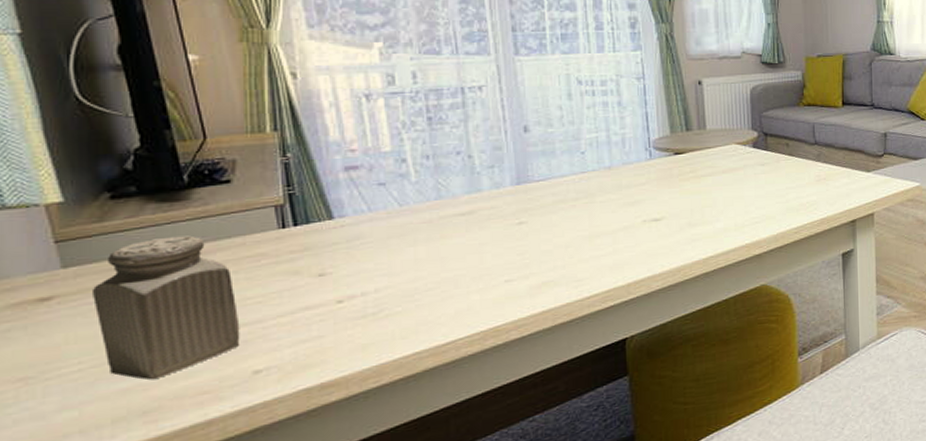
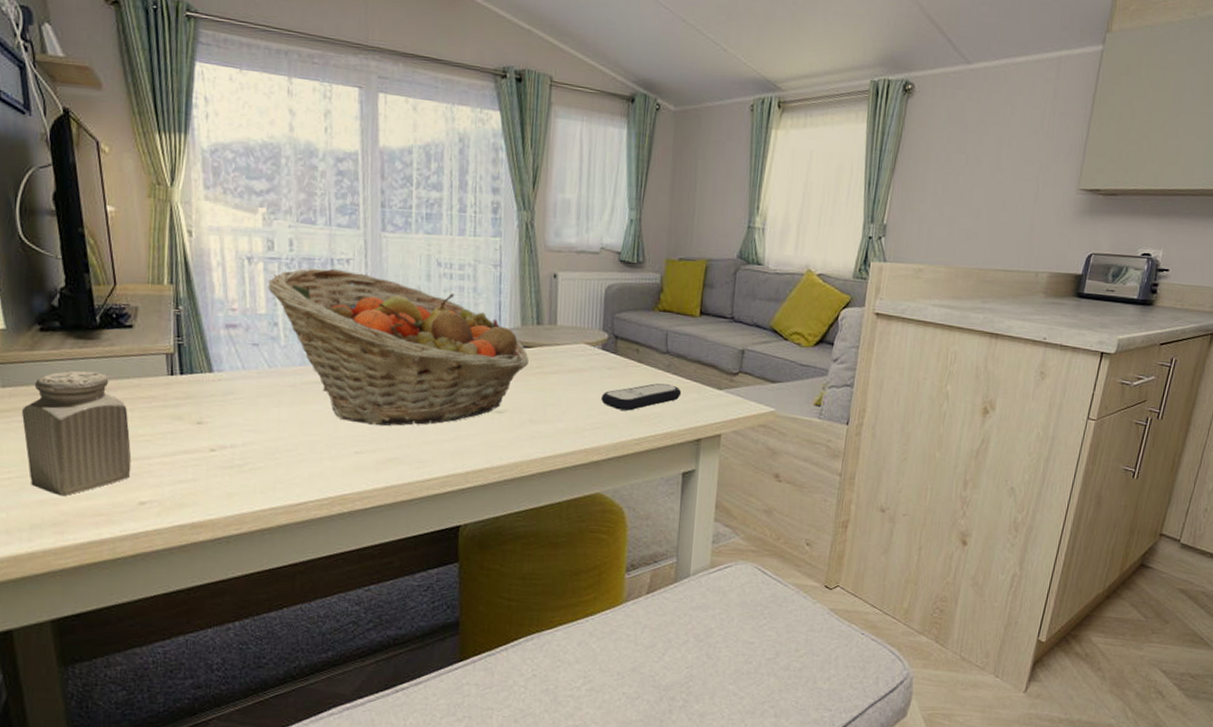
fruit basket: none [391,97,681,251] -> present [268,268,529,426]
remote control: none [757,173,833,203] -> present [601,383,682,411]

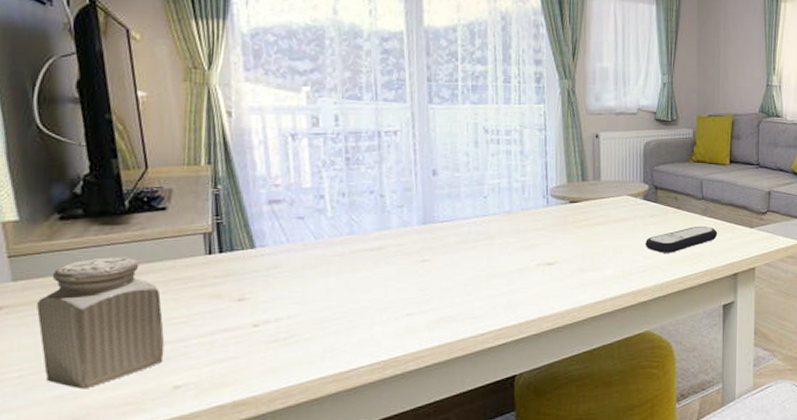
fruit basket: present [268,268,529,426] -> none [313,140,576,287]

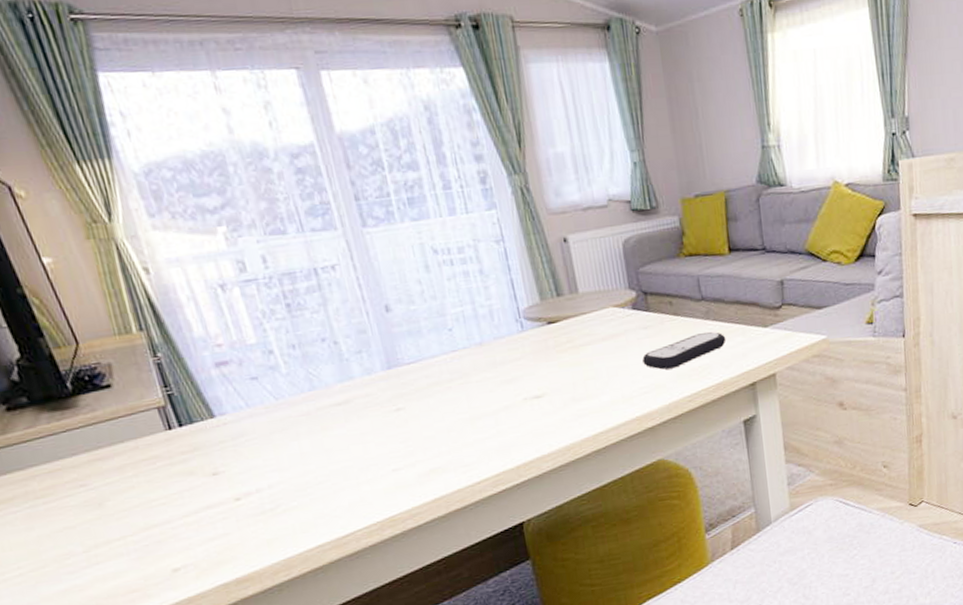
salt shaker: present [37,257,165,390] -> none [13,442,155,582]

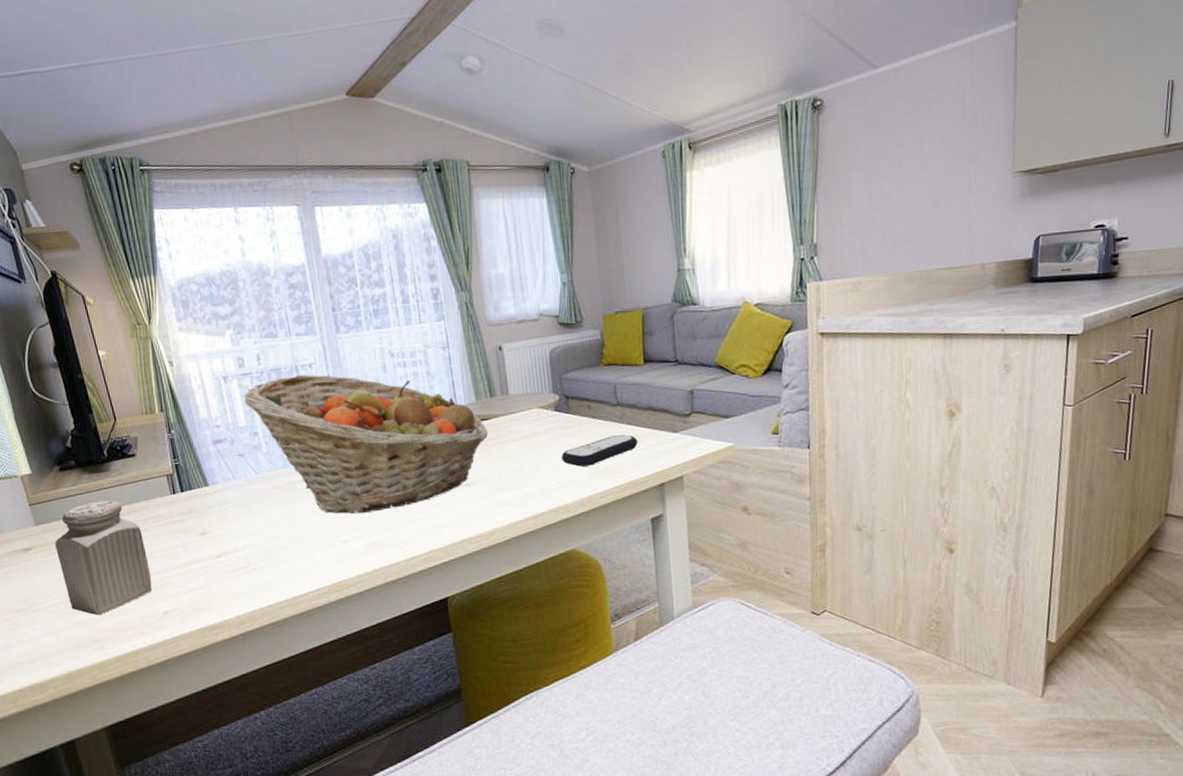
salt shaker: none [13,442,155,582] -> present [55,500,152,616]
fruit basket: none [249,278,557,440] -> present [244,374,488,514]

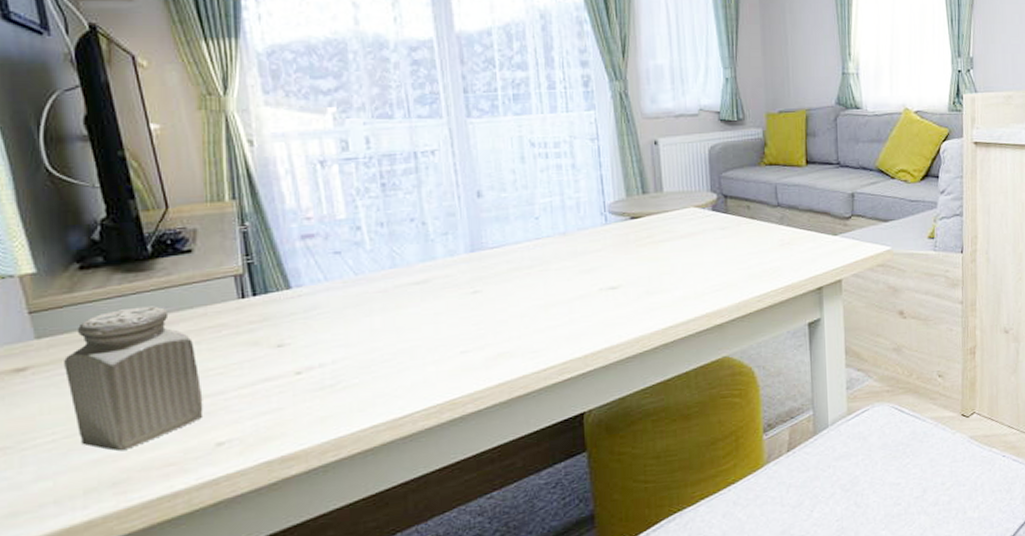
fruit basket: present [244,374,488,514] -> none [346,162,638,321]
remote control: present [561,435,638,467] -> none [717,237,798,269]

